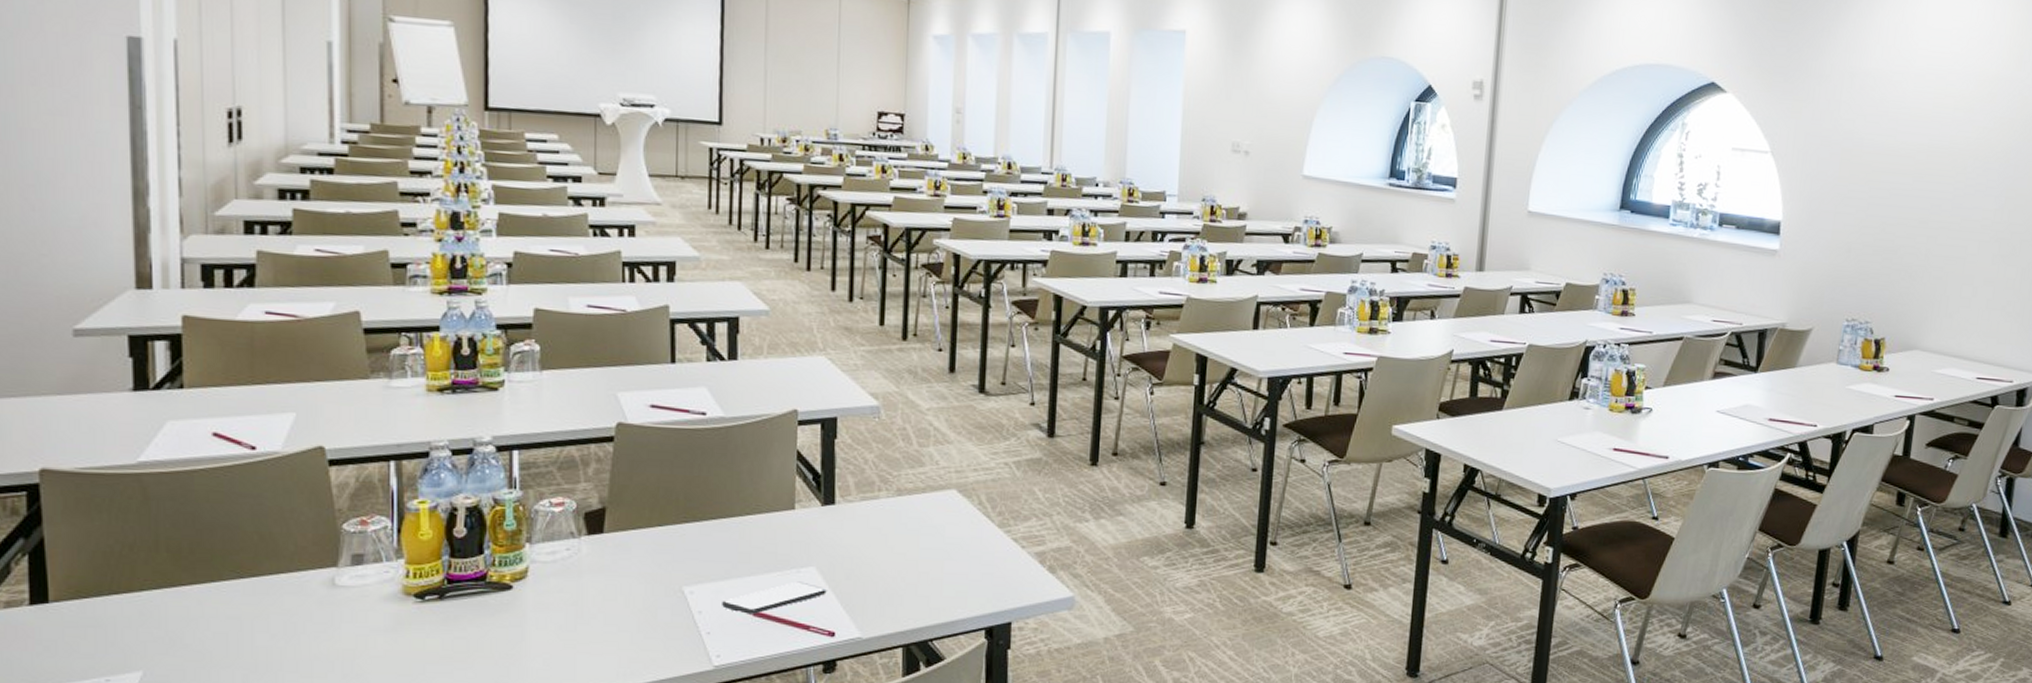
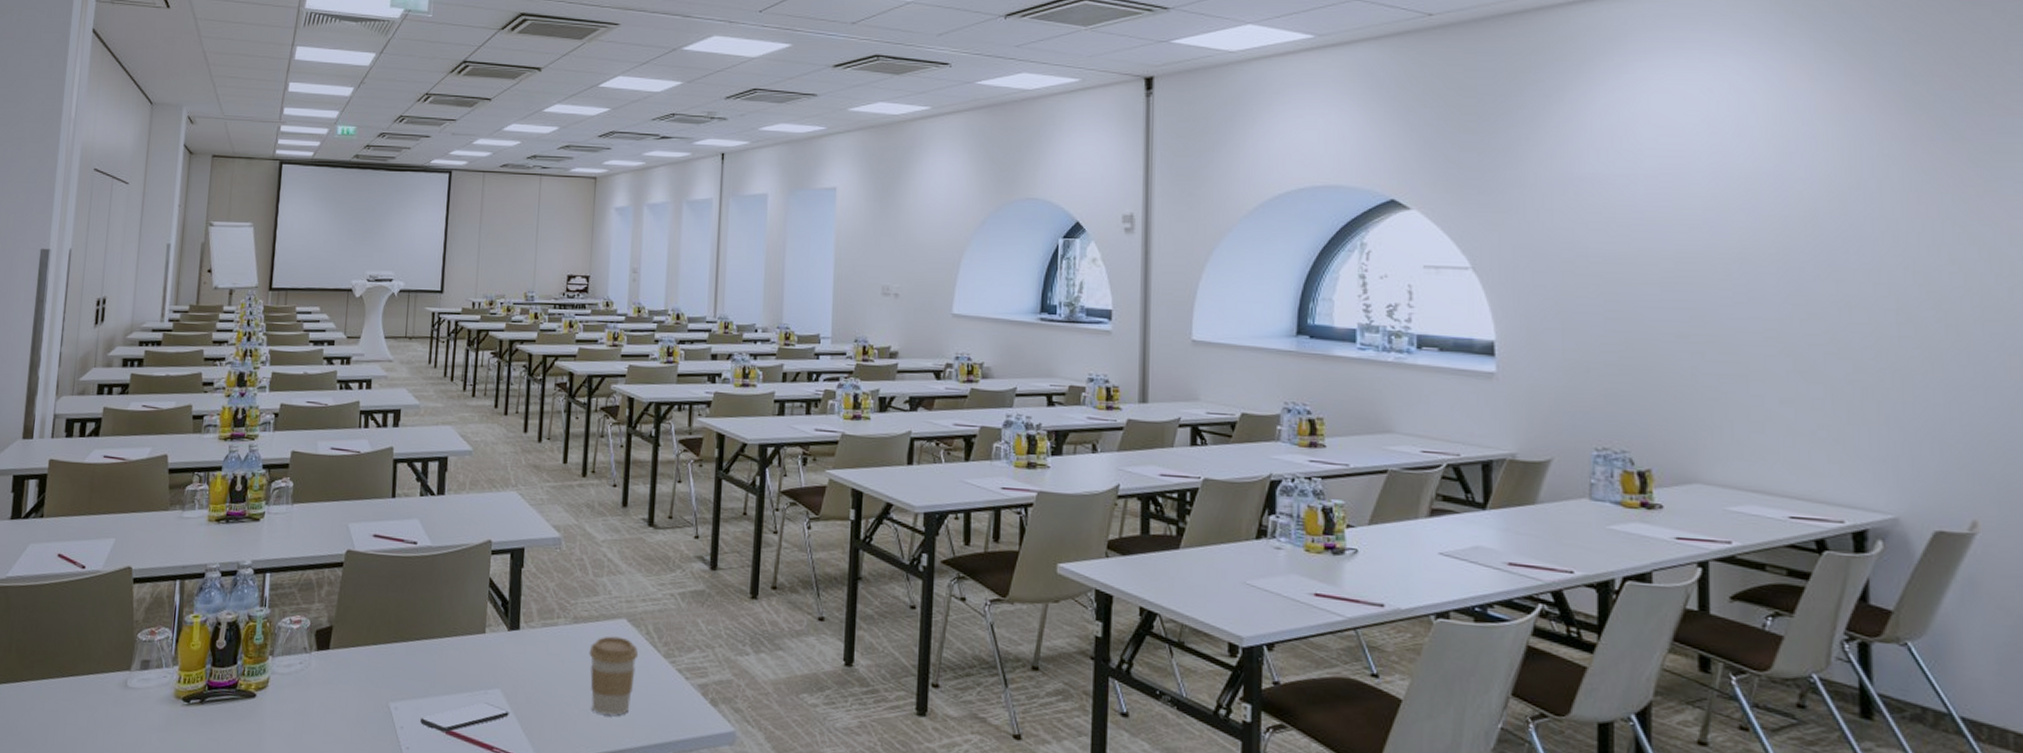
coffee cup: none [915,507,971,587] -> present [589,636,639,716]

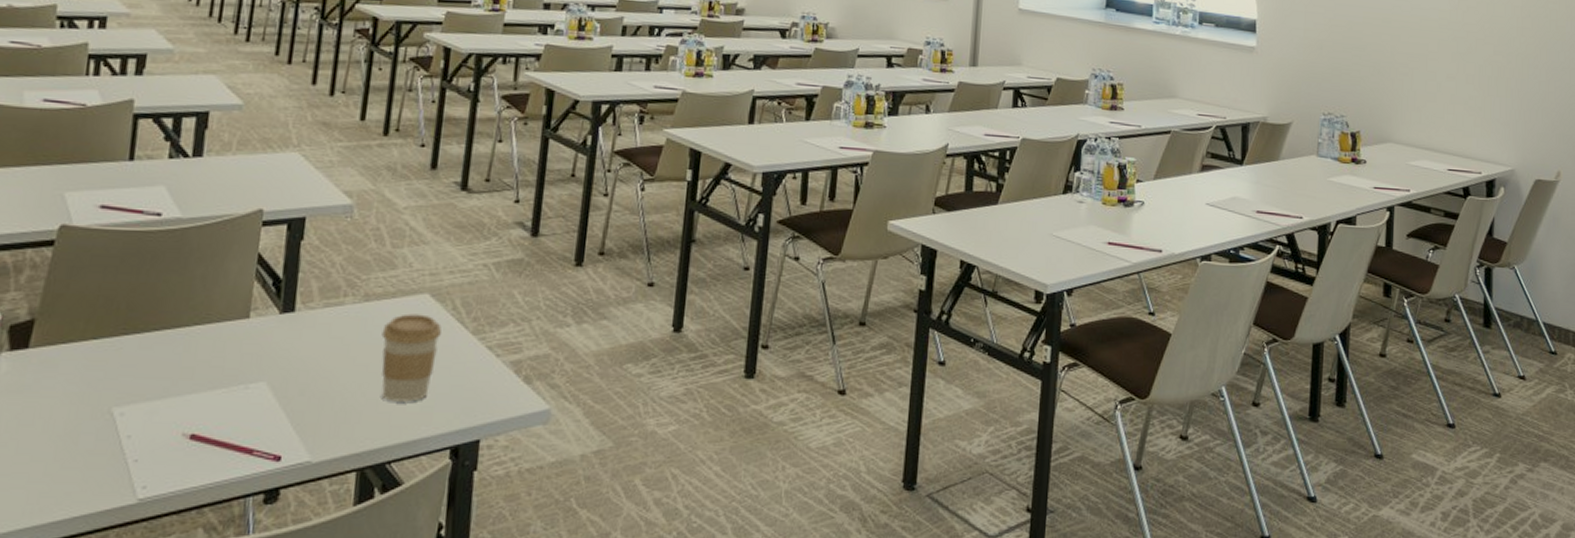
smartphone: present [420,702,509,733] -> none [155,399,276,438]

